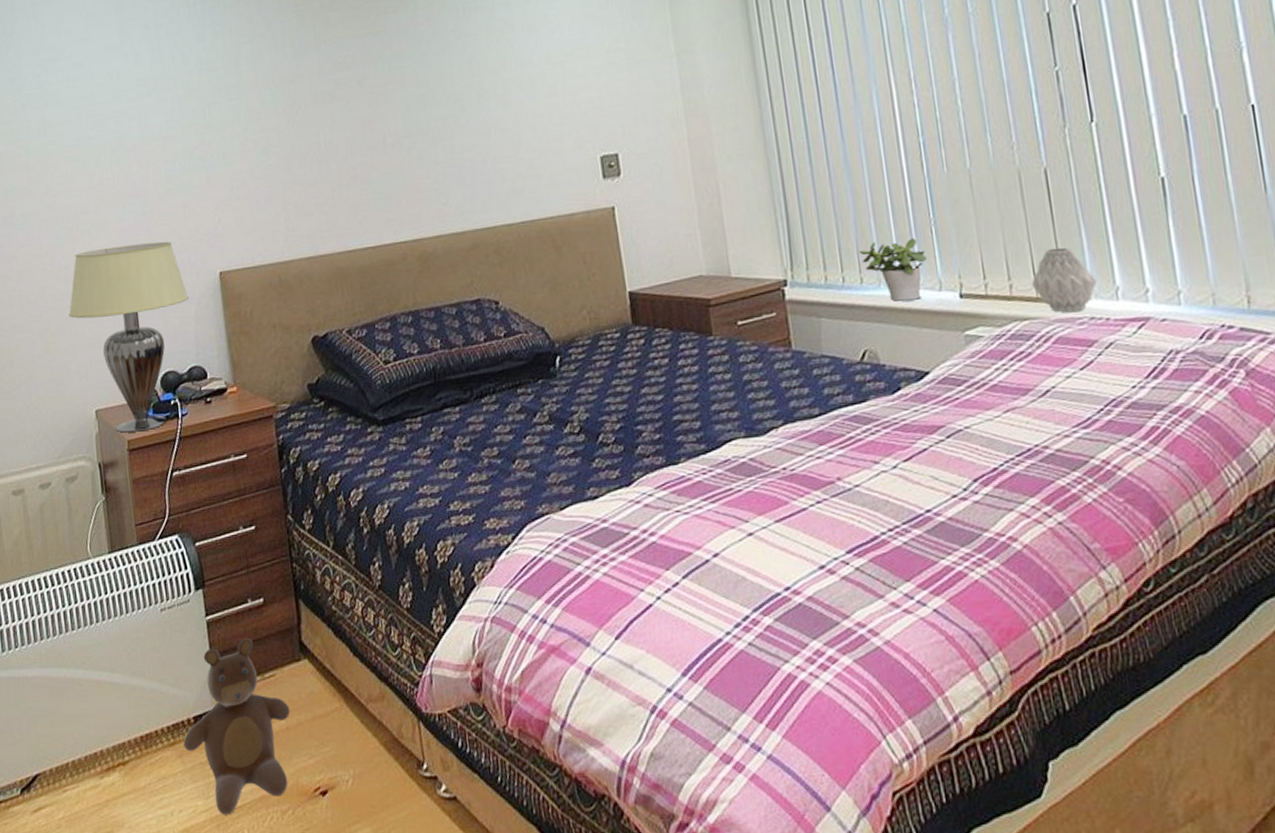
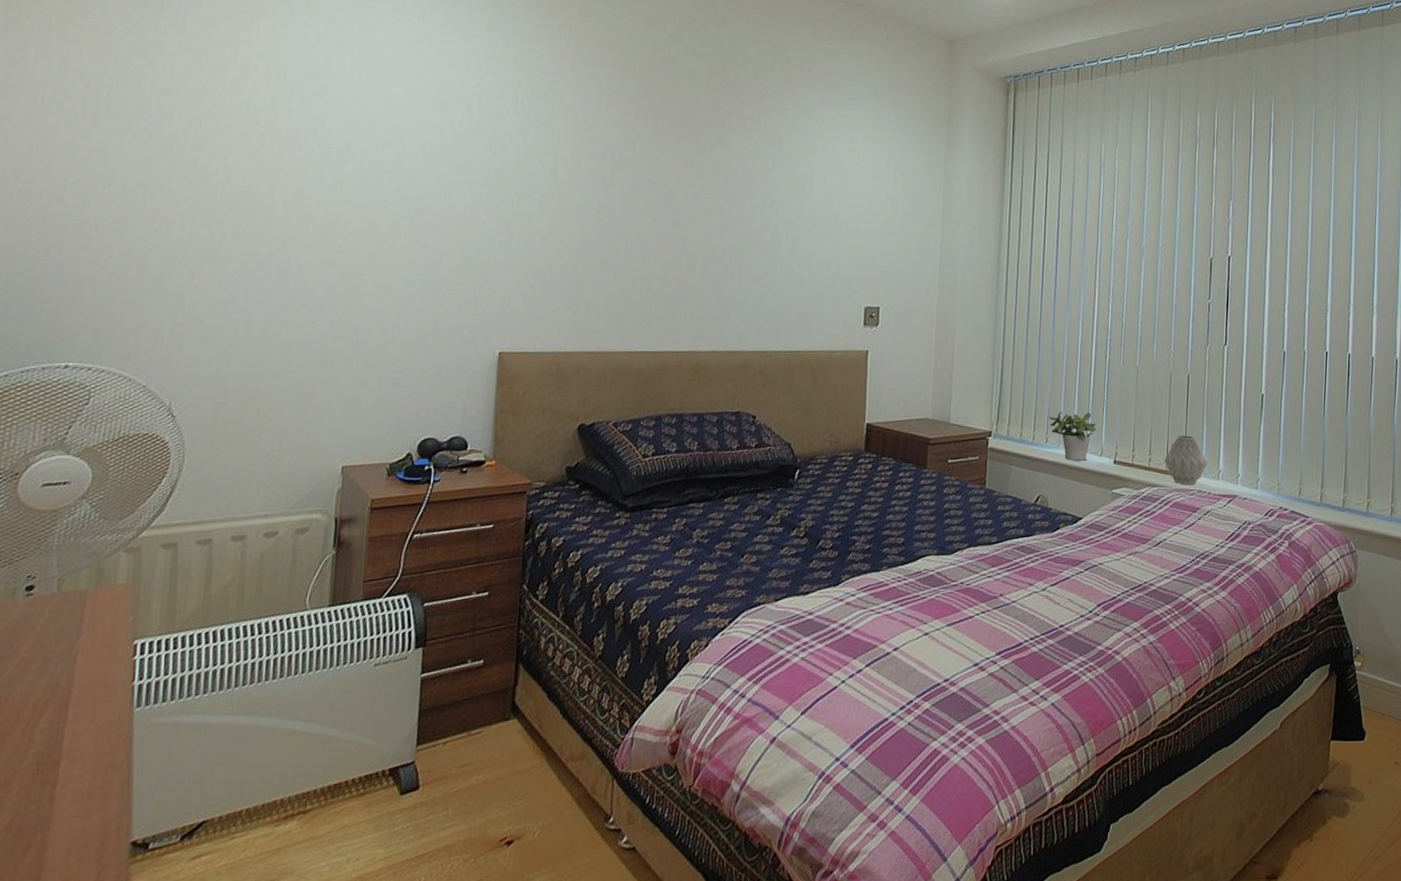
lampshade: present [68,241,189,433] -> none [331,311,463,492]
teddy bear: present [183,637,290,815] -> none [373,696,491,863]

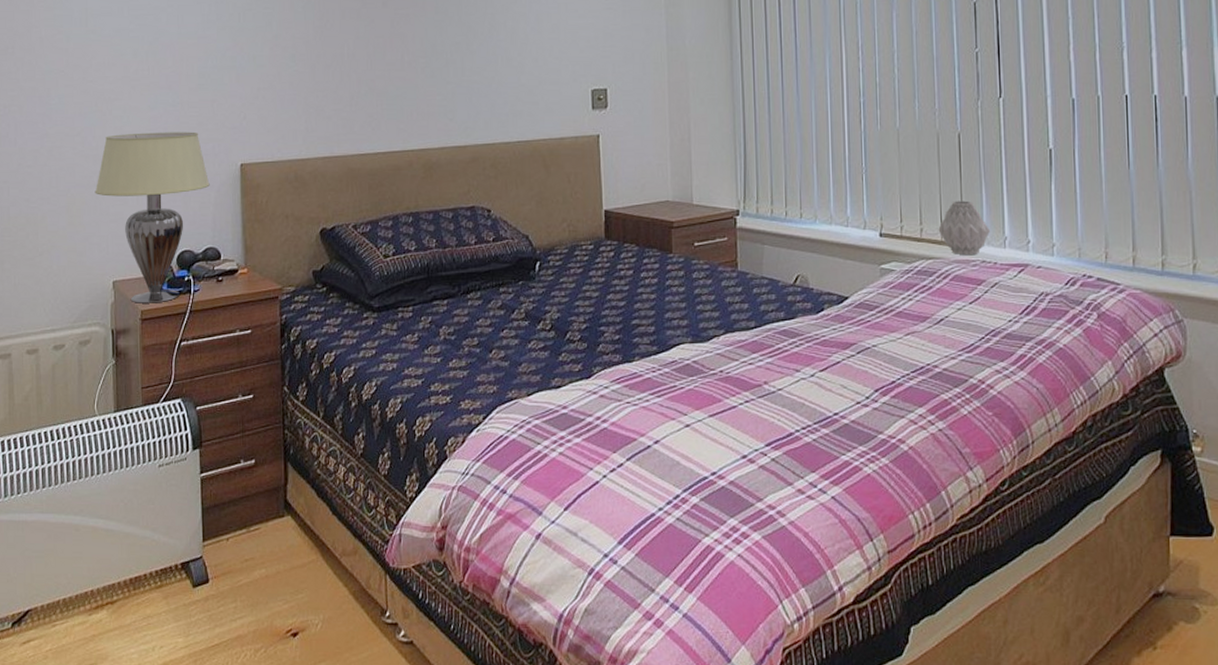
lampshade: none [331,311,463,492] -> present [95,132,210,303]
potted plant: present [1048,411,1096,461] -> none [801,183,856,235]

